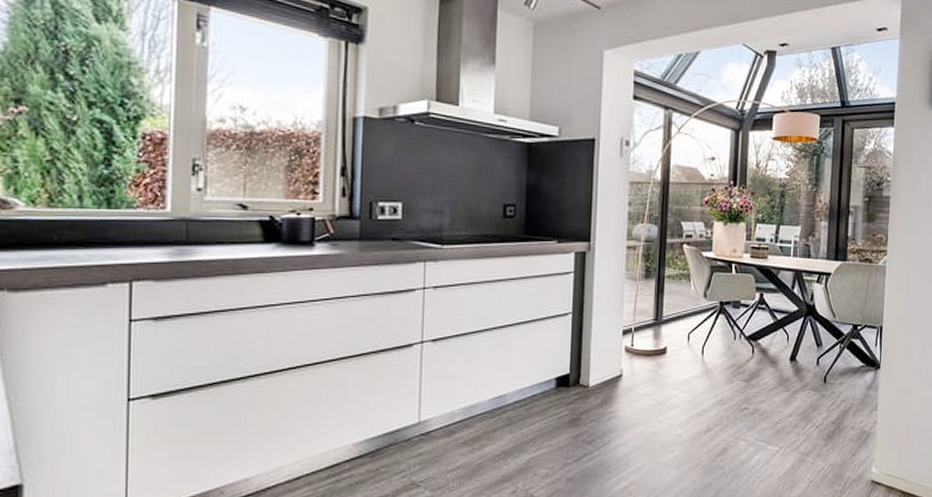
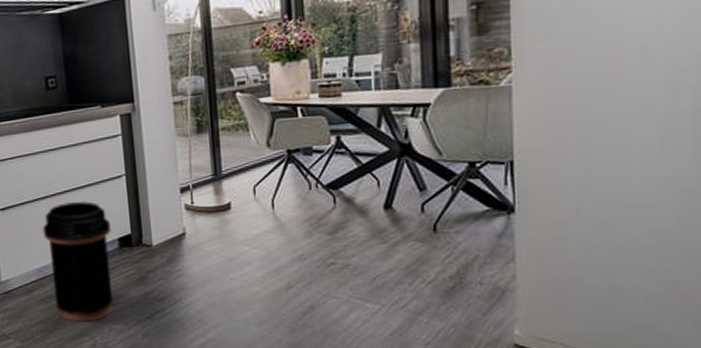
trash can: none [476,337,550,467] -> present [42,201,115,322]

